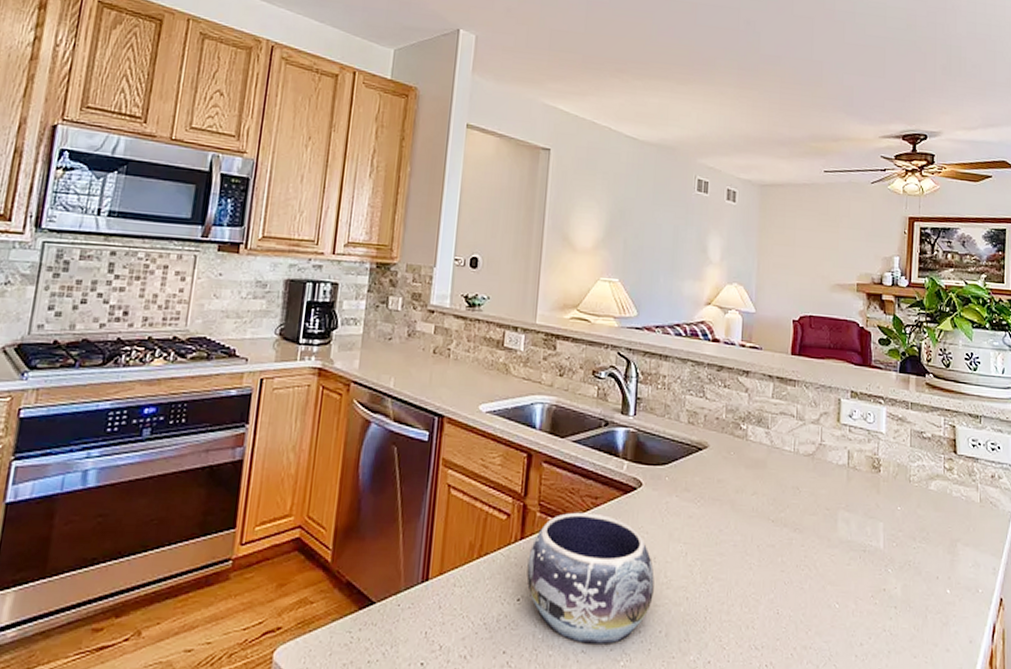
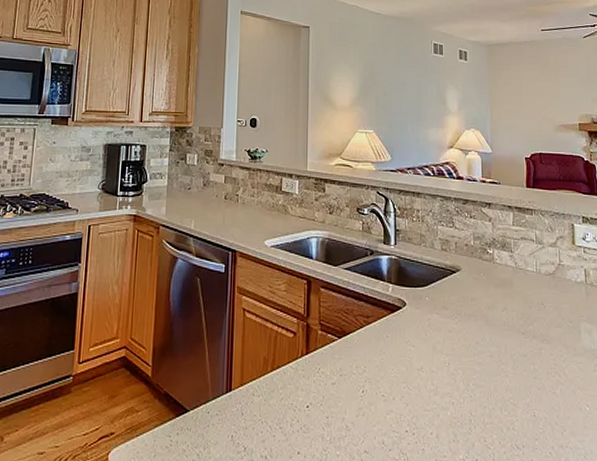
decorative bowl: present [526,512,655,644] -> none [313,329,423,445]

